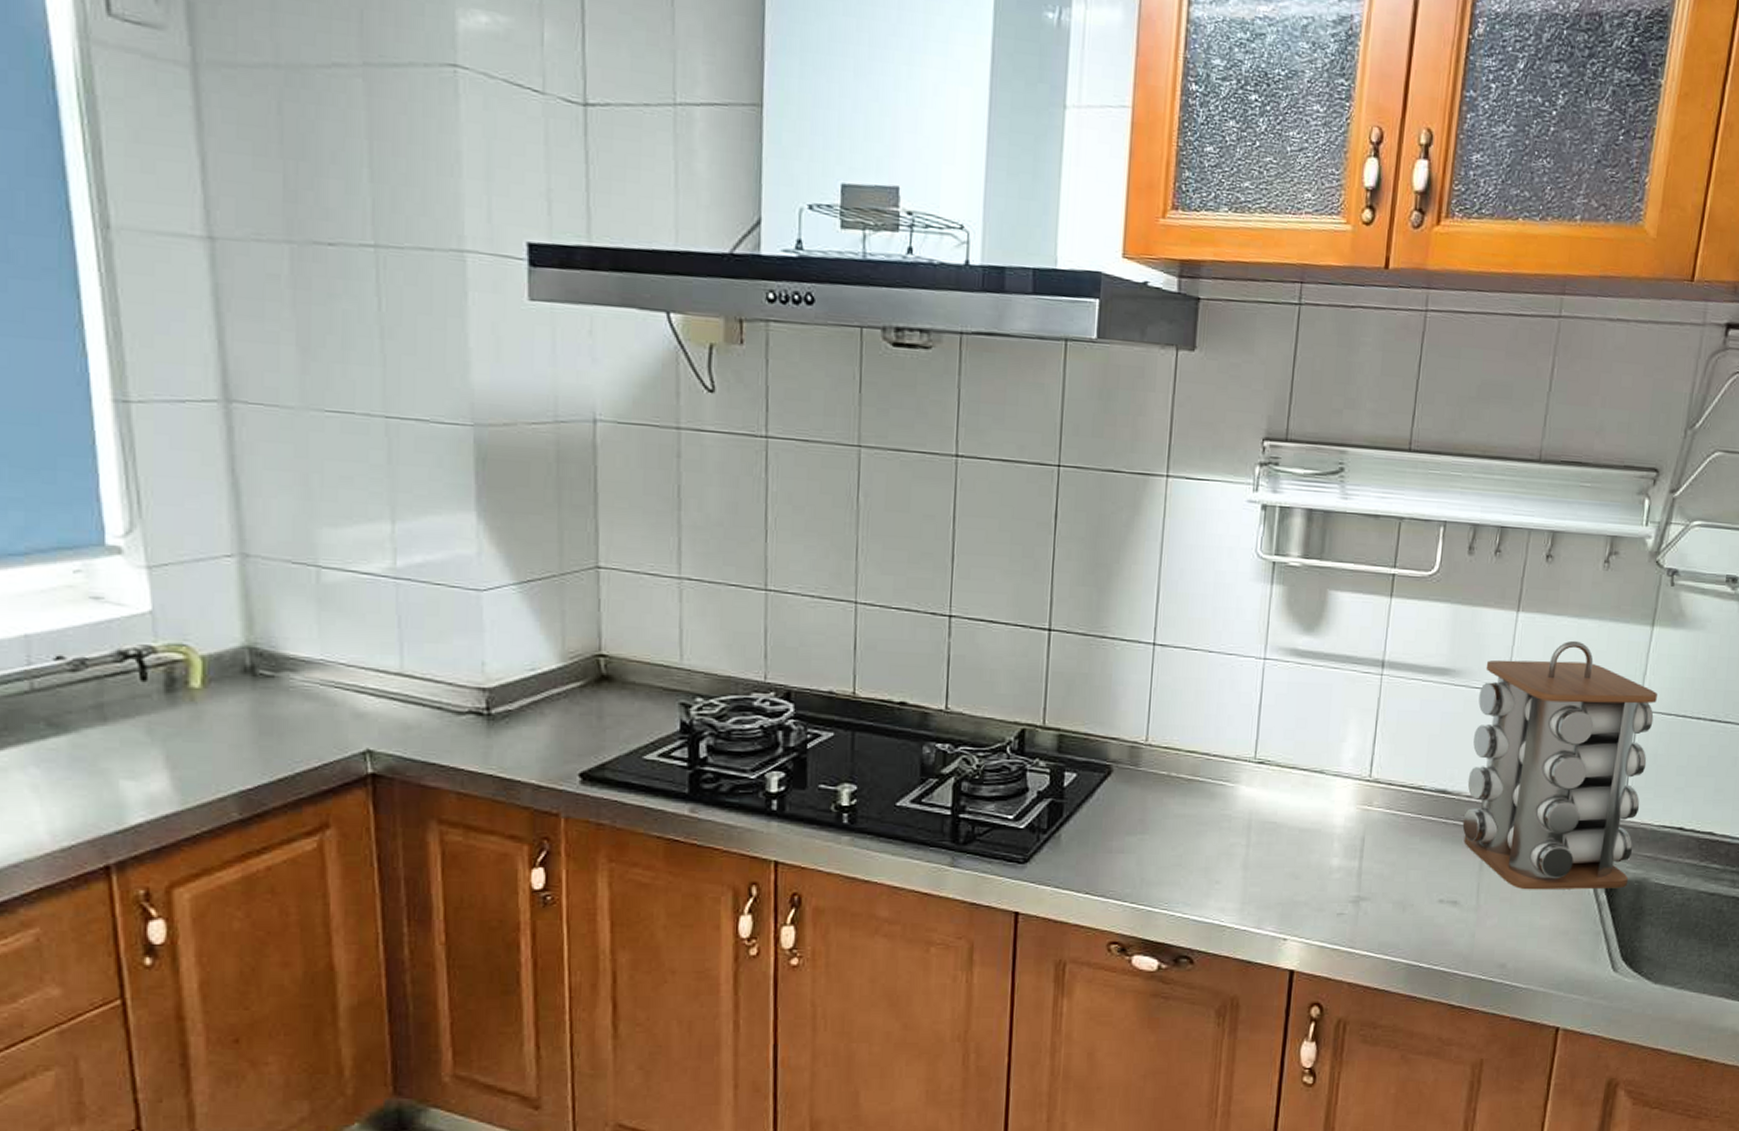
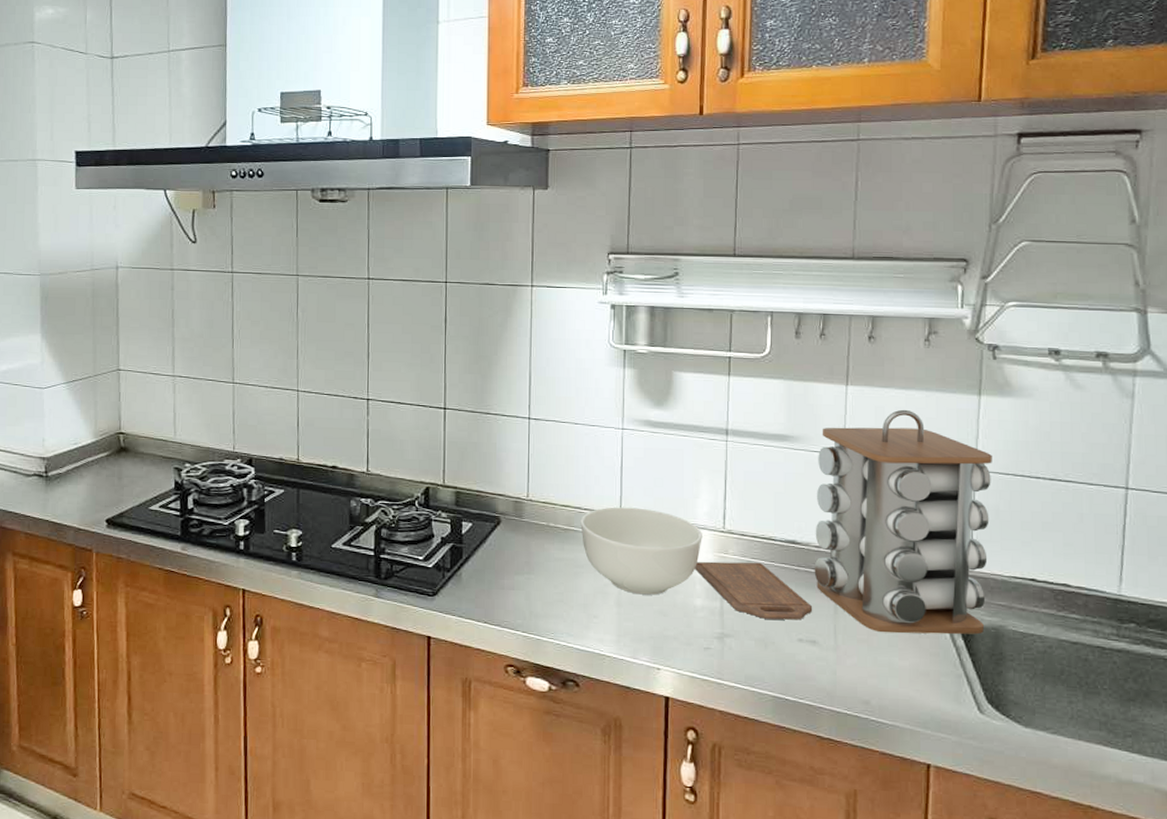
bowl: none [1207,752,1346,855] -> present [580,507,702,595]
cutting board: none [1334,815,1458,879] -> present [695,561,813,620]

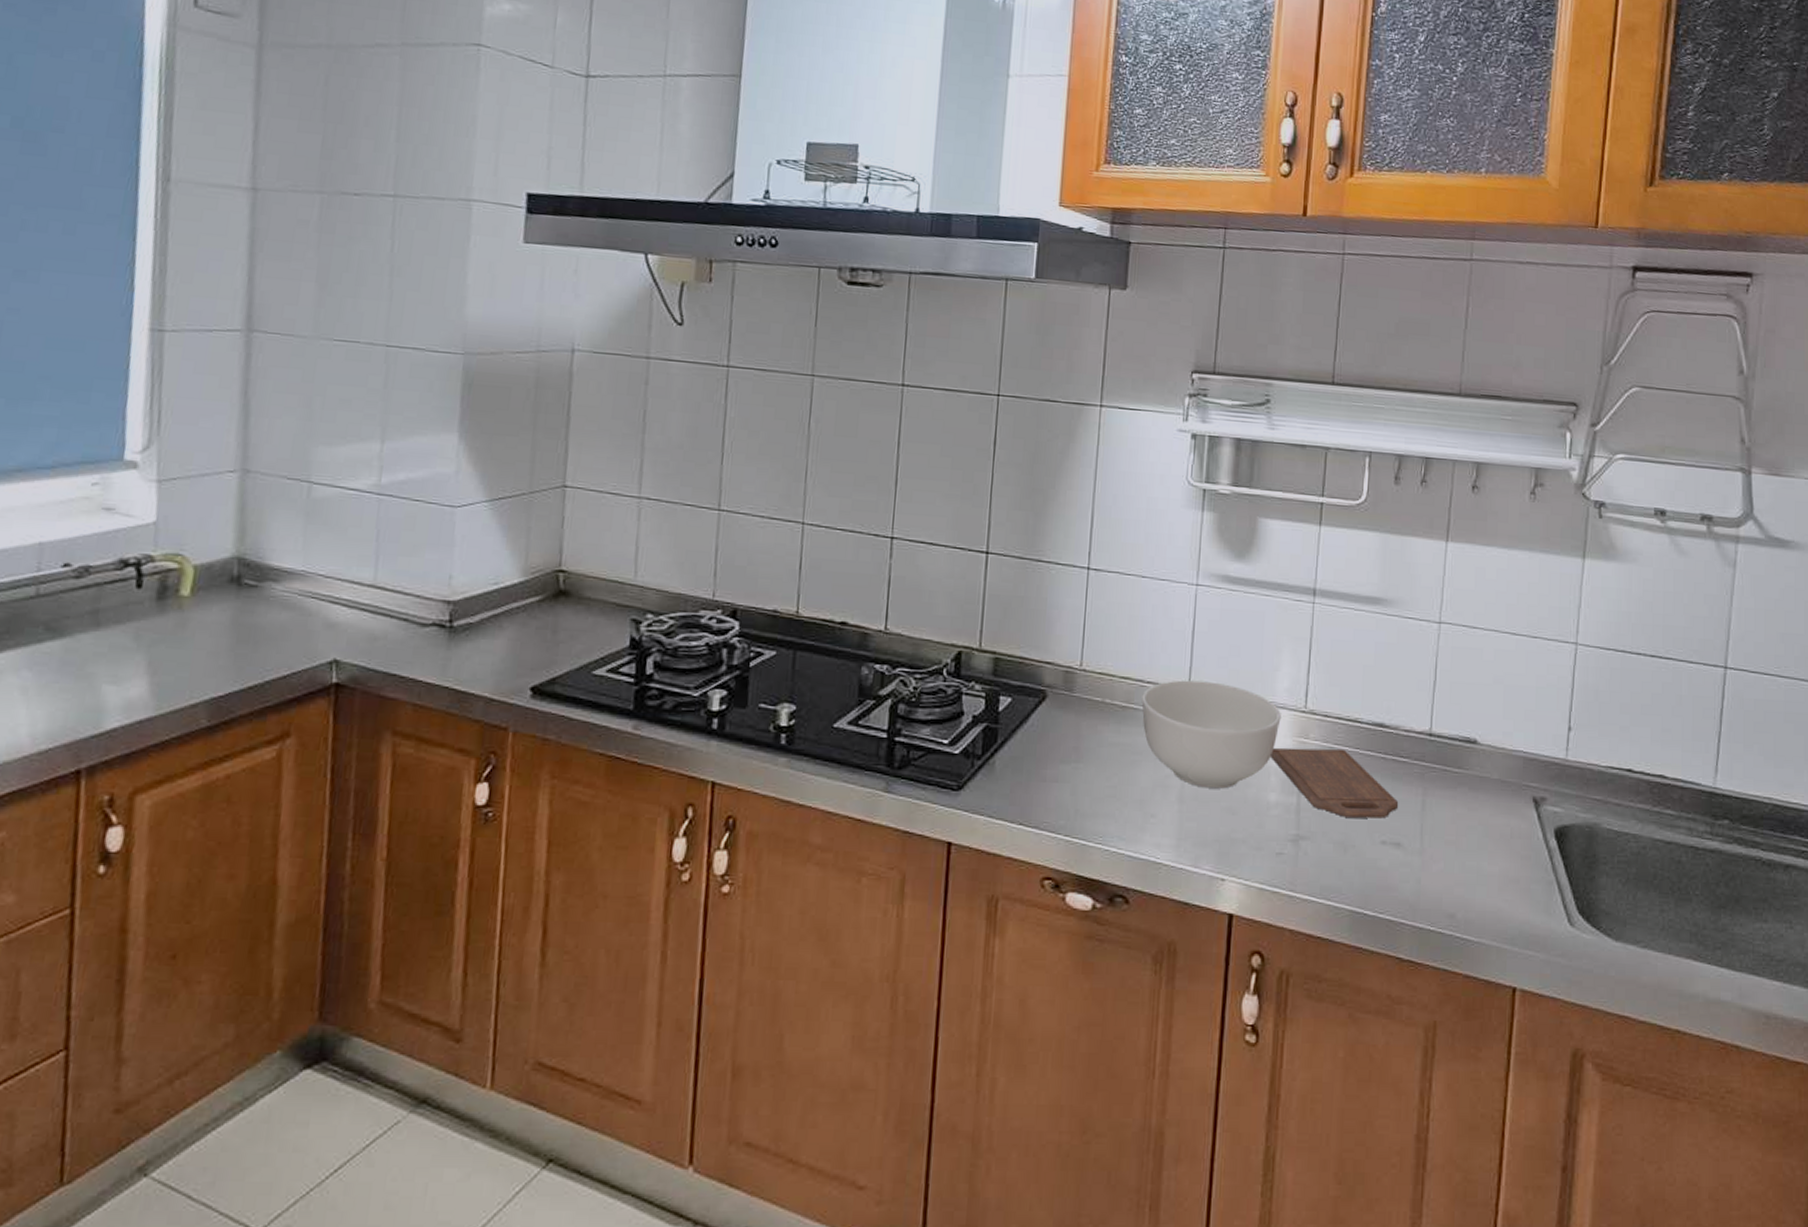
spice rack: present [814,409,992,635] -> none [1402,571,1594,834]

